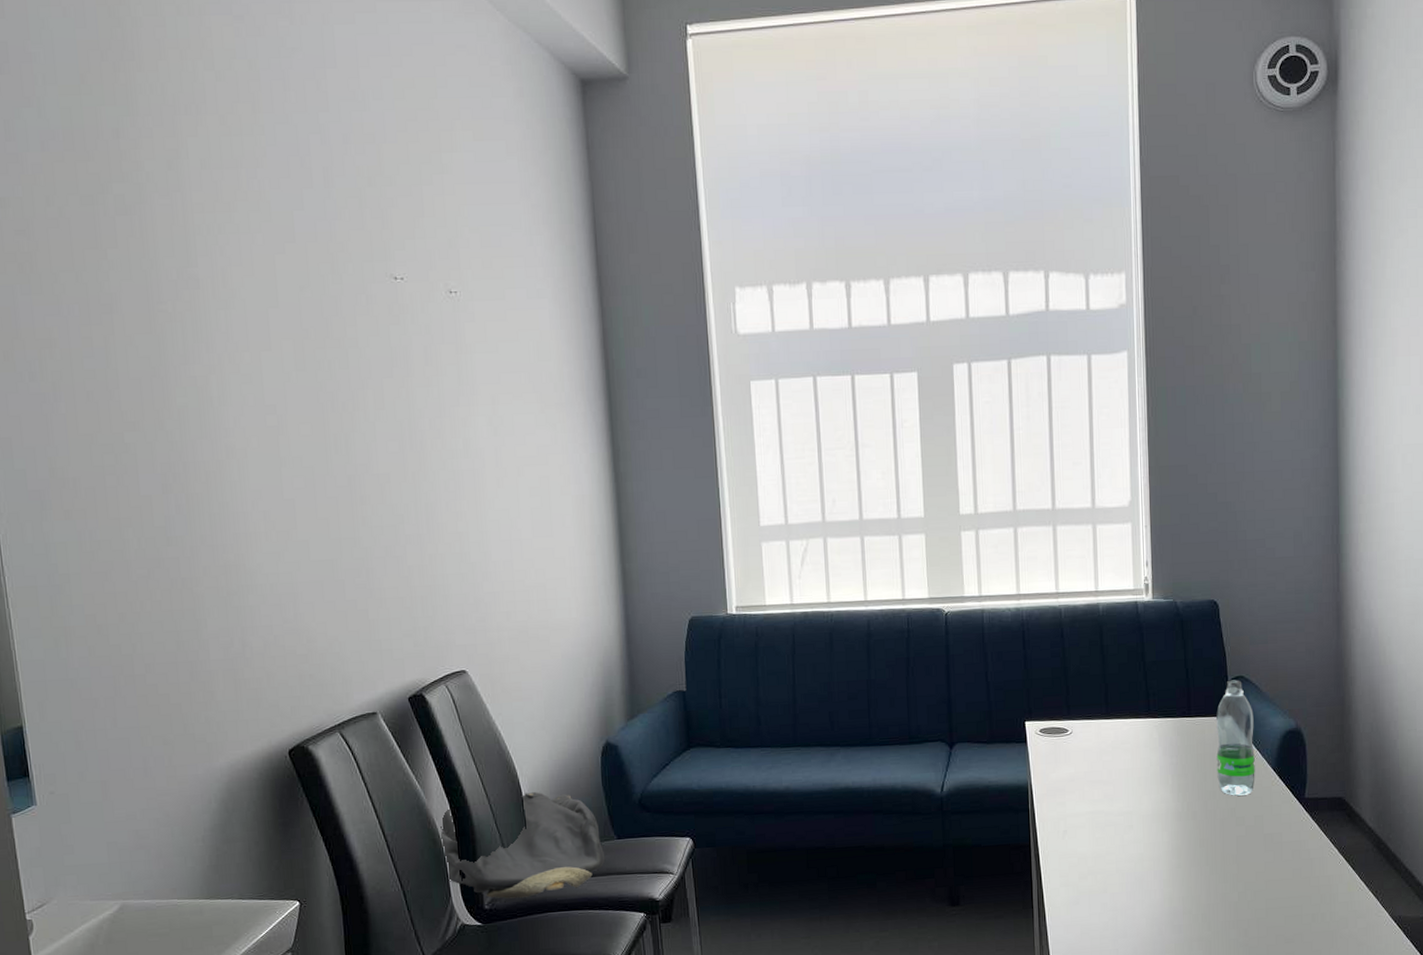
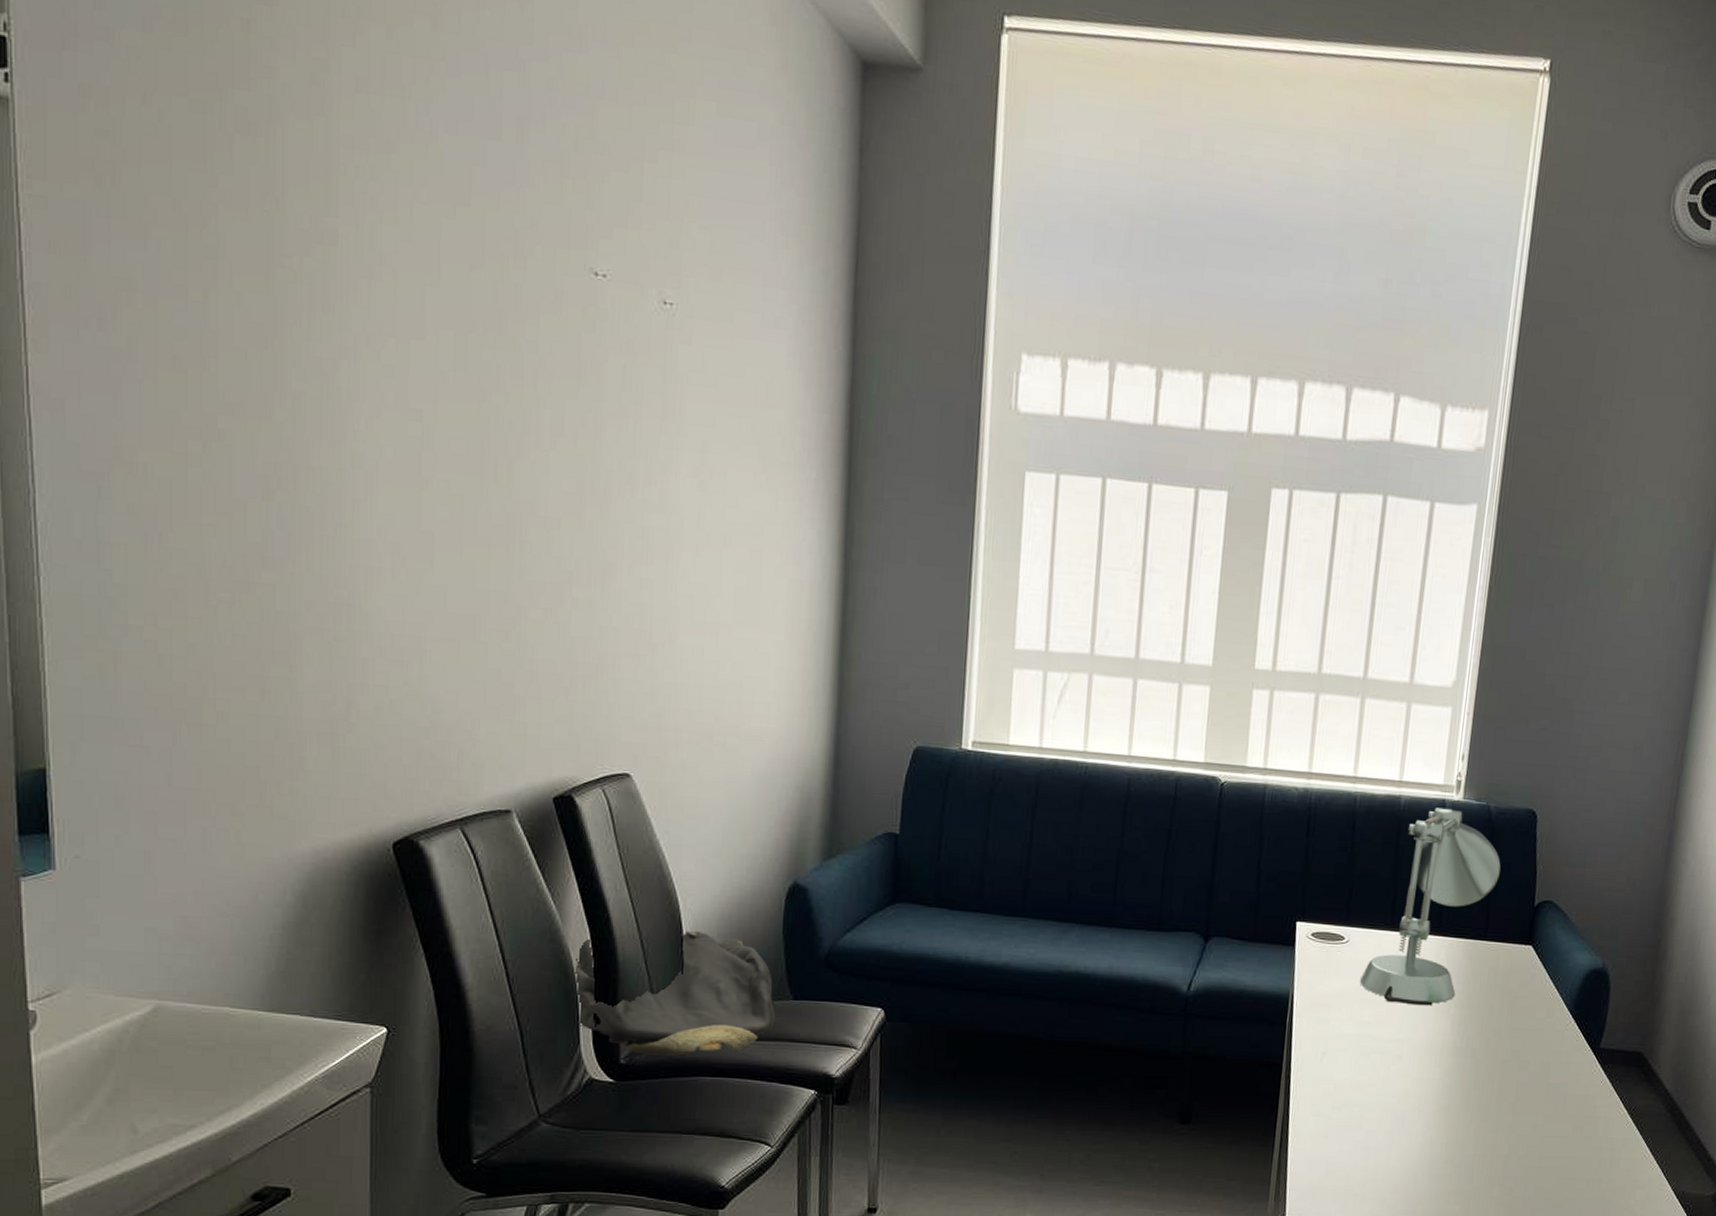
desk lamp: none [1086,608,1194,781] -> present [1359,807,1501,1006]
bottle: present [1215,679,1255,796] -> none [1505,904,1558,1037]

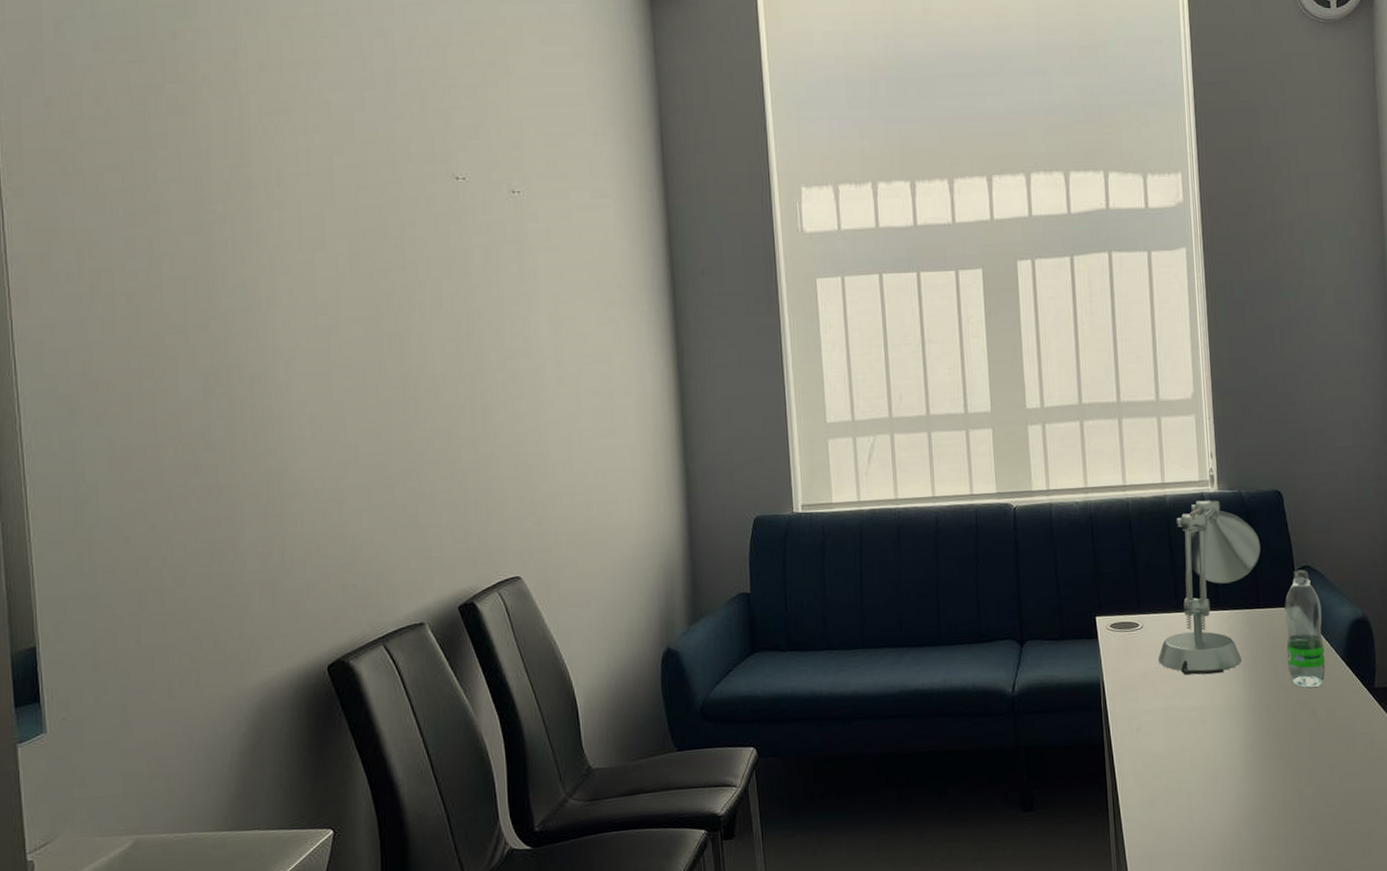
jacket: present [574,931,776,1056] -> none [488,703,665,820]
bottle: none [1505,904,1558,1037] -> present [1284,569,1326,688]

